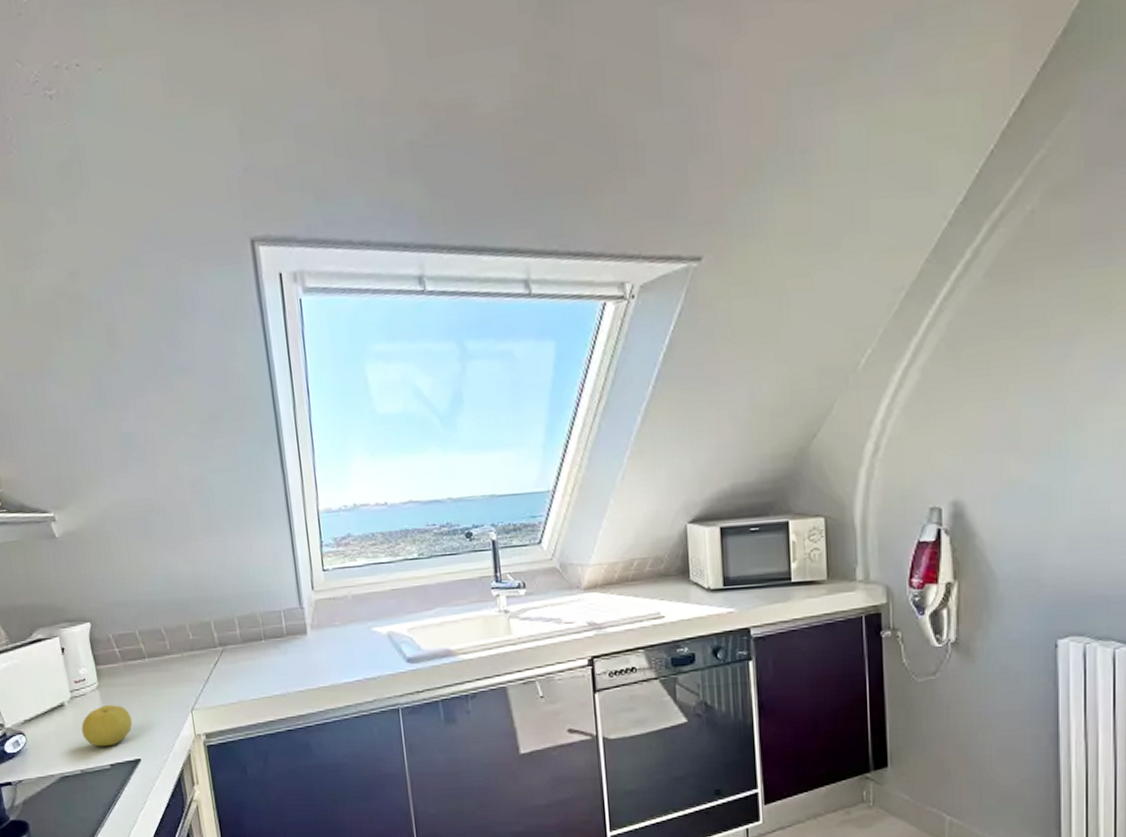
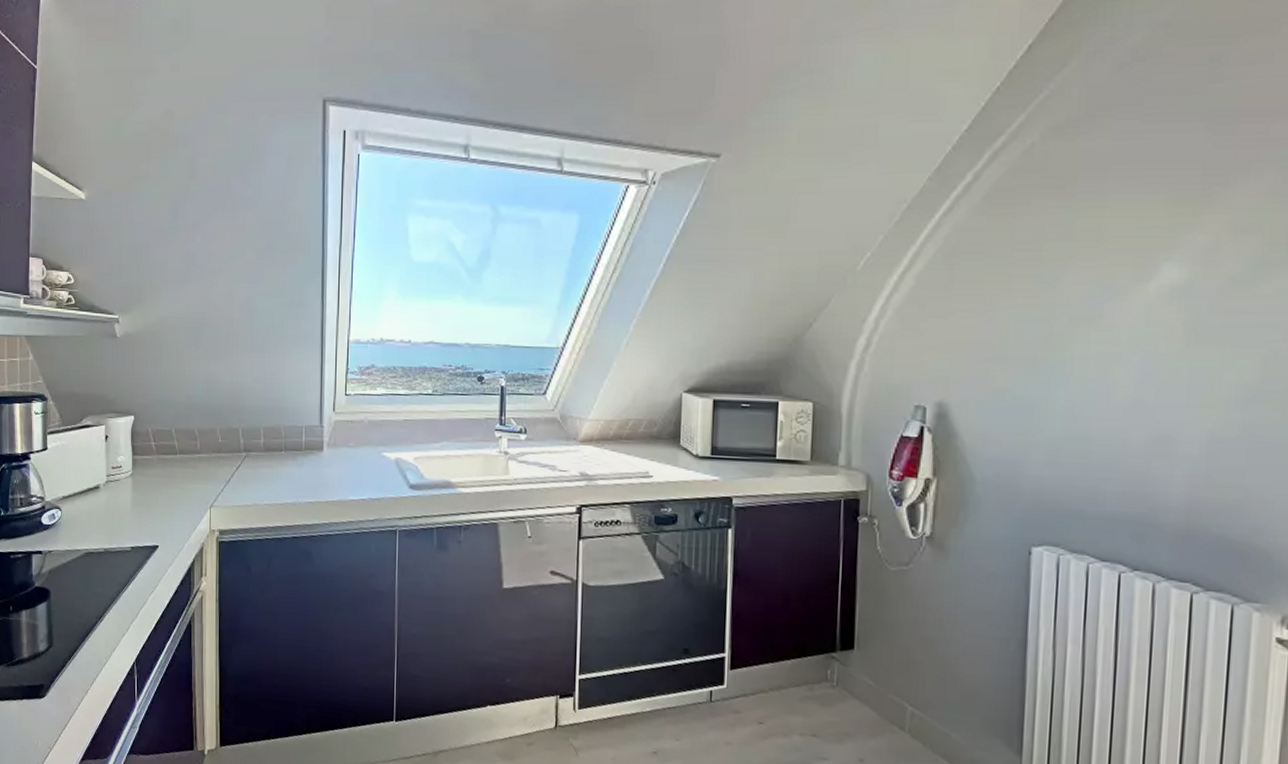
fruit: present [81,704,133,747] -> none [111,491,157,531]

